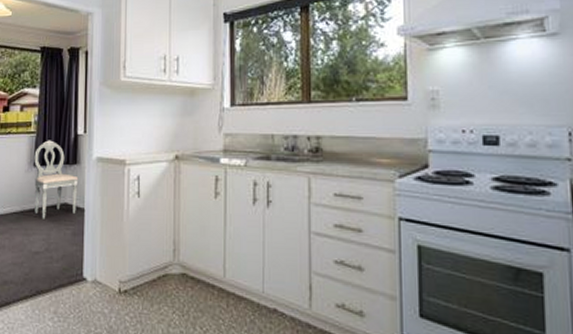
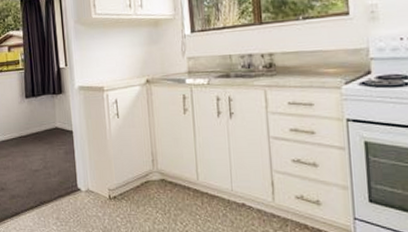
dining chair: present [34,140,79,219] -> none [25,74,66,142]

